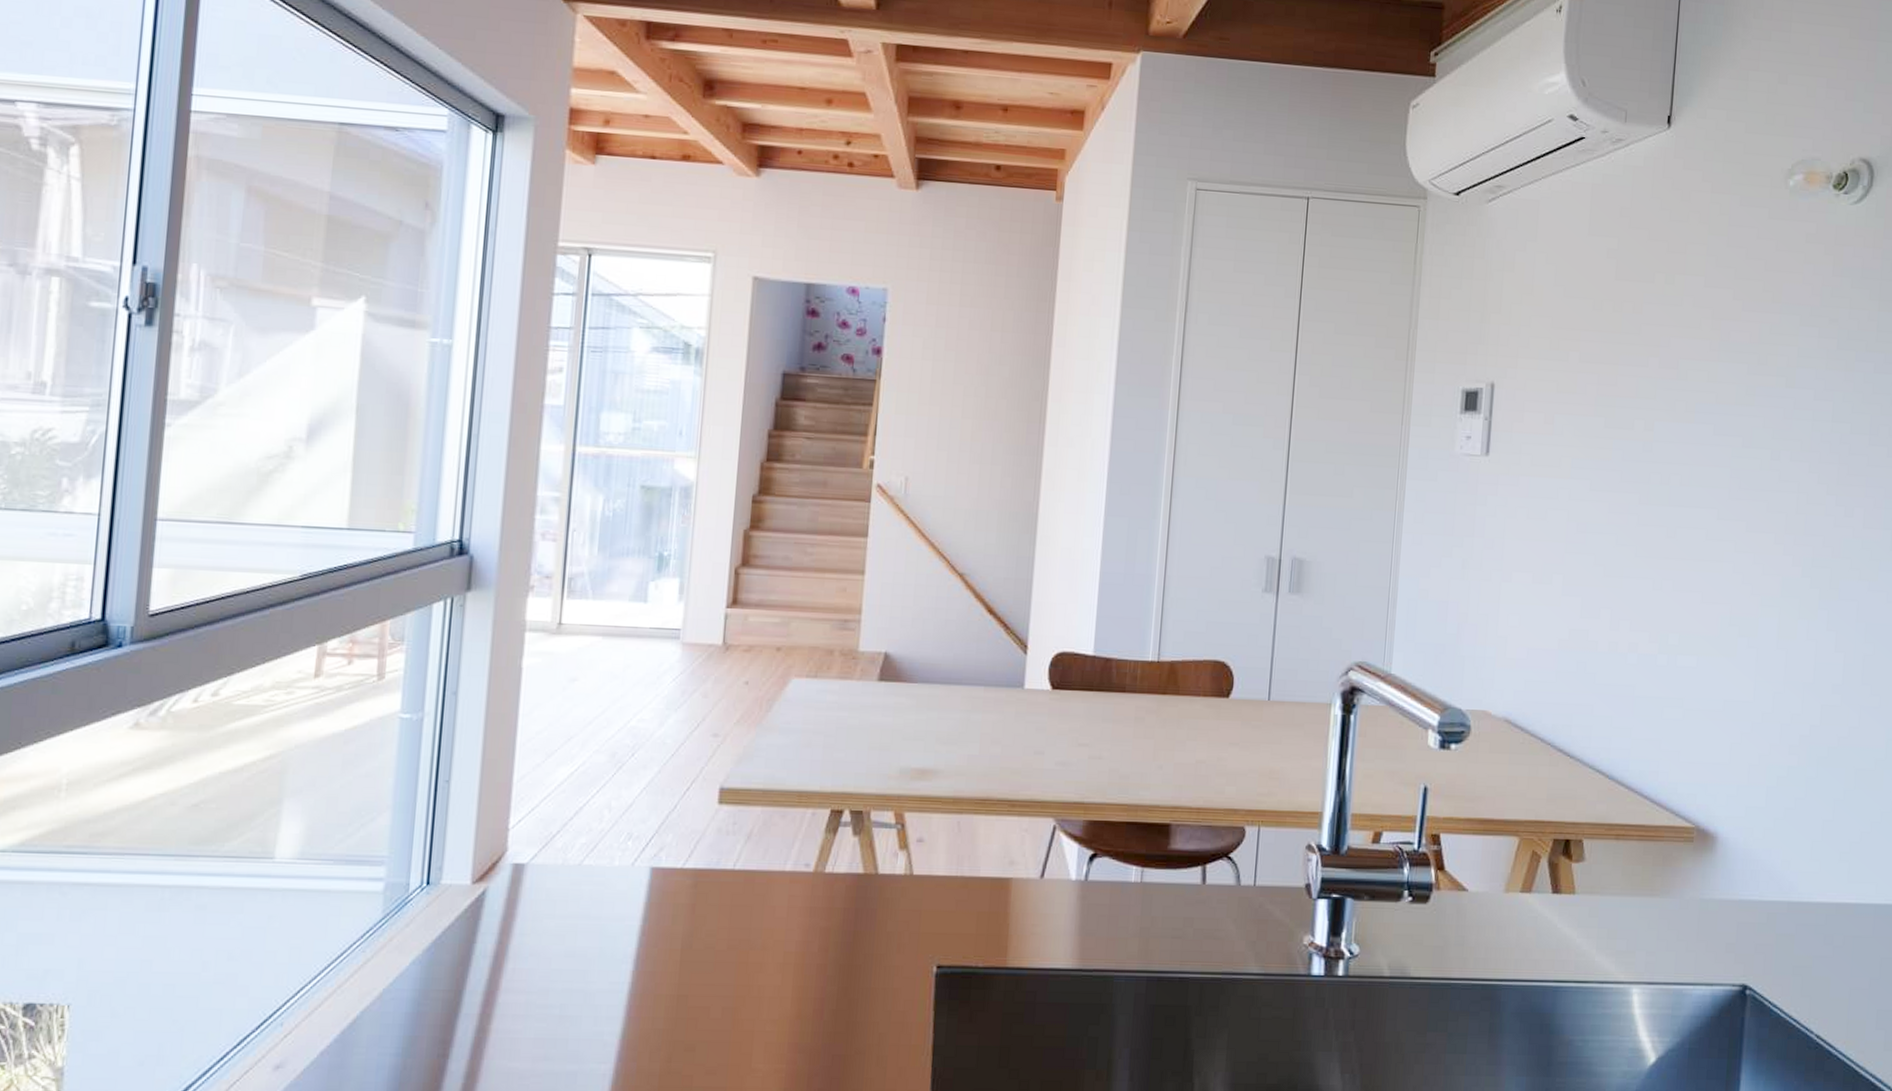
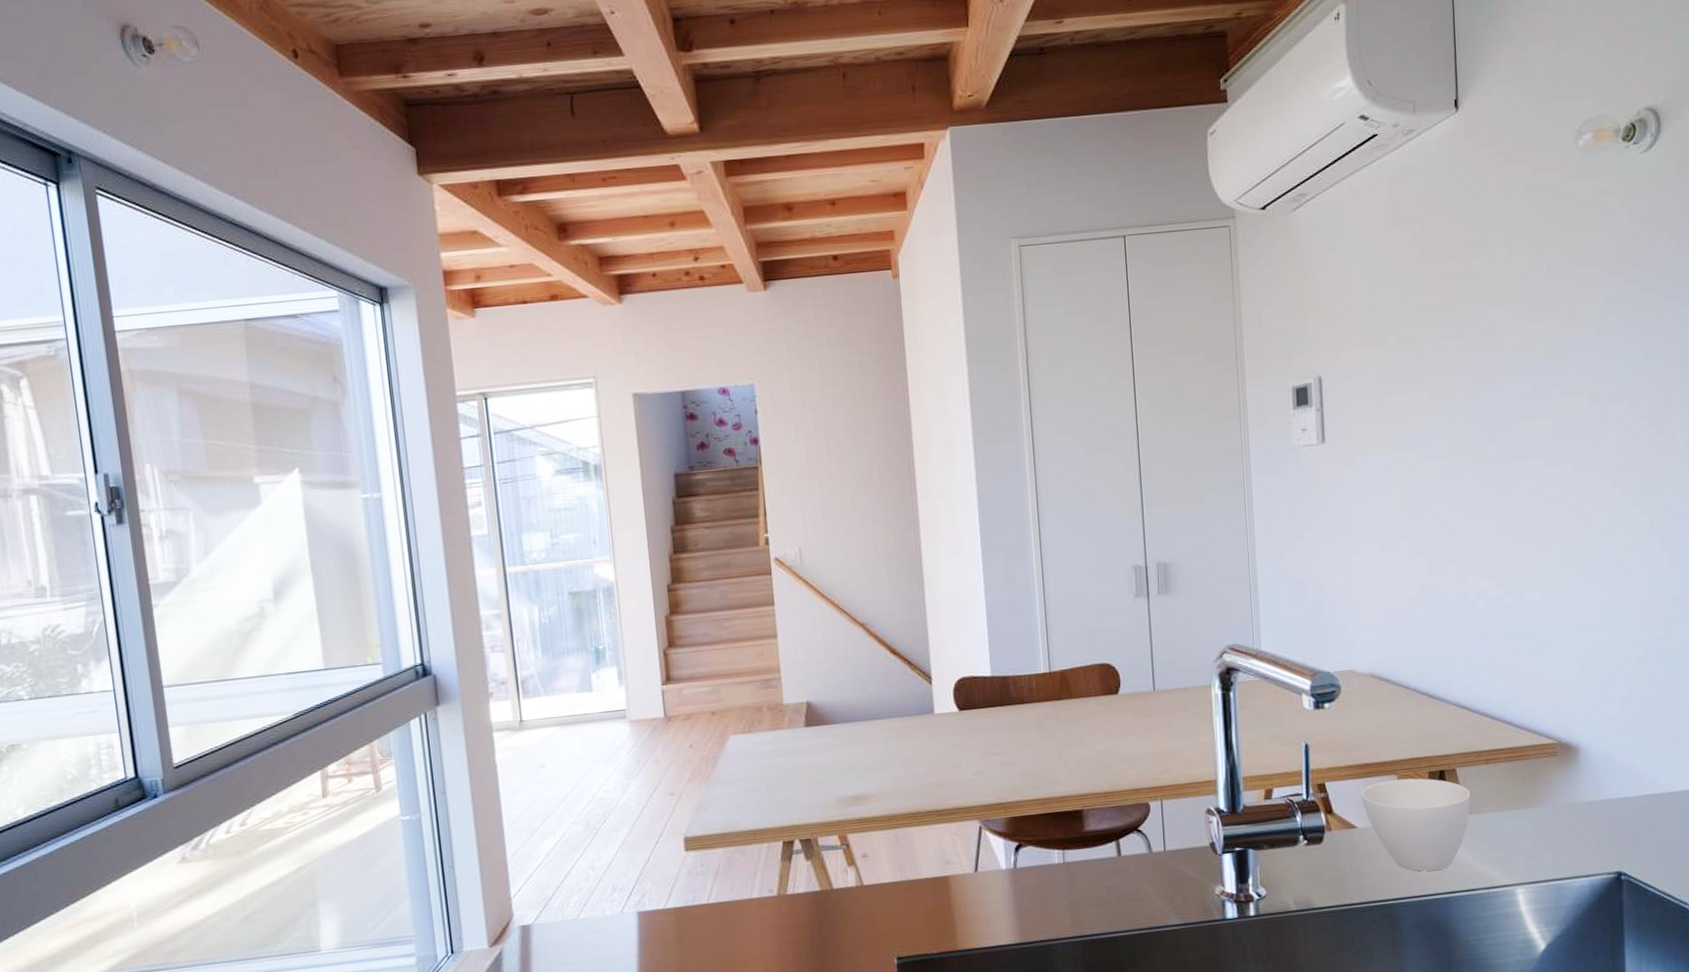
cup: none [1476,841,1596,953] -> present [1360,778,1471,871]

